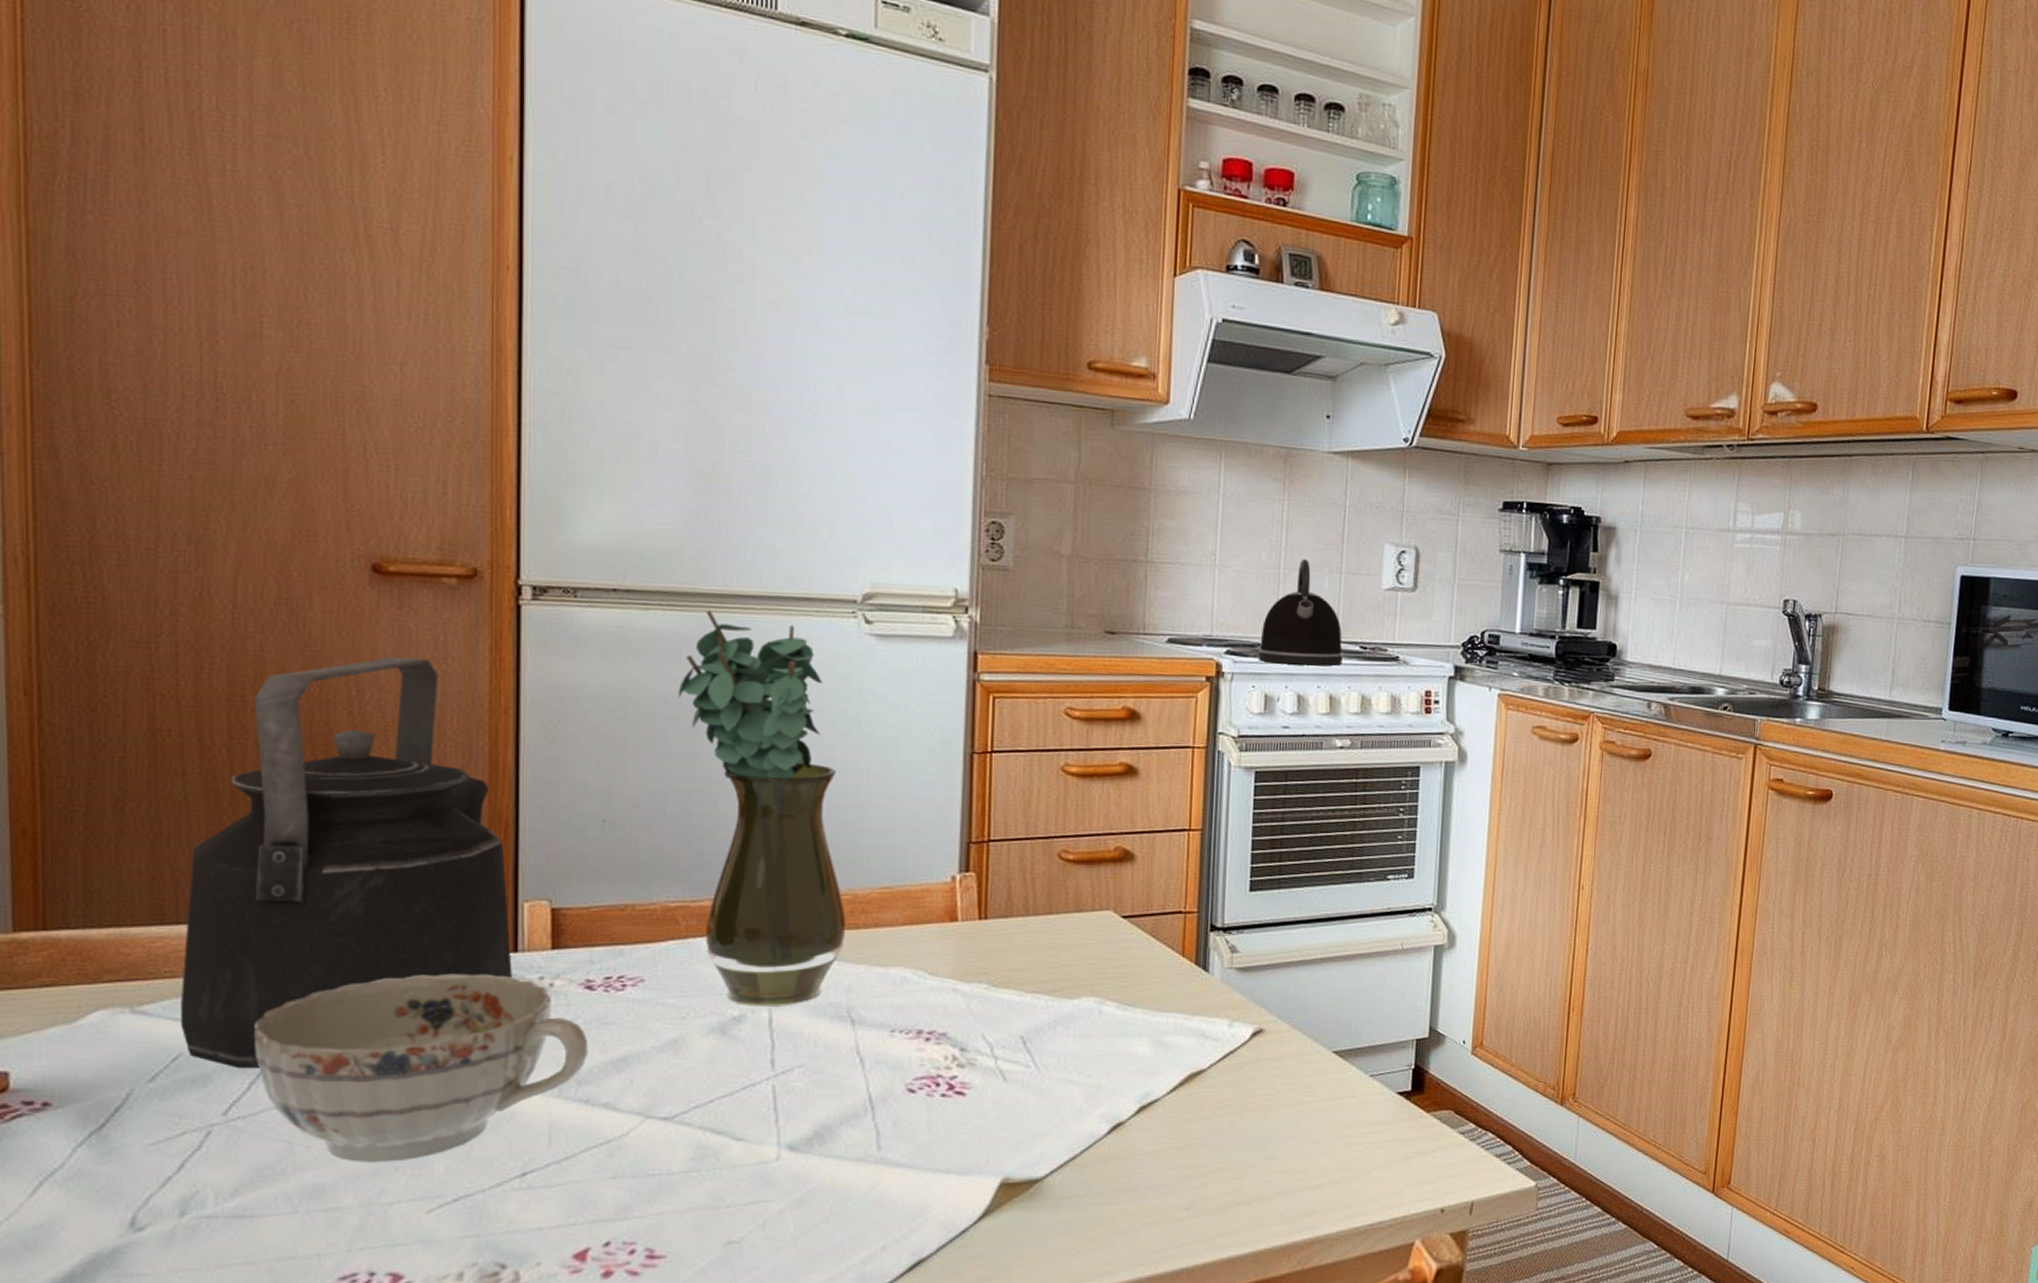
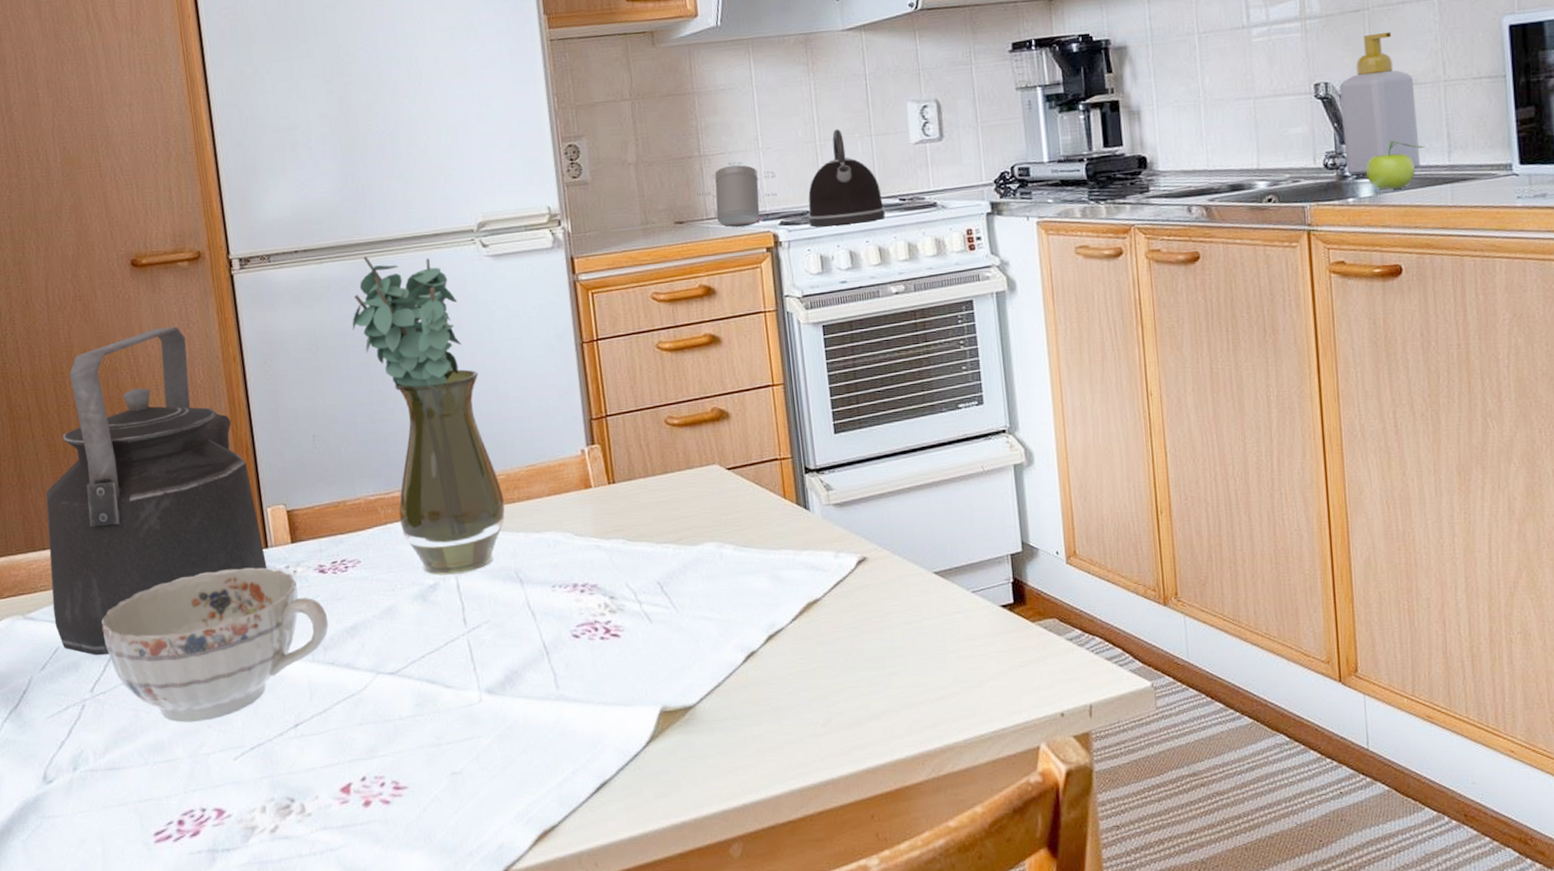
canister: none [1136,575,1229,651] -> present [697,161,778,230]
soap bottle: none [1799,560,1872,700] -> present [1340,31,1421,176]
fruit: none [1815,668,1872,716] -> present [1365,140,1425,190]

